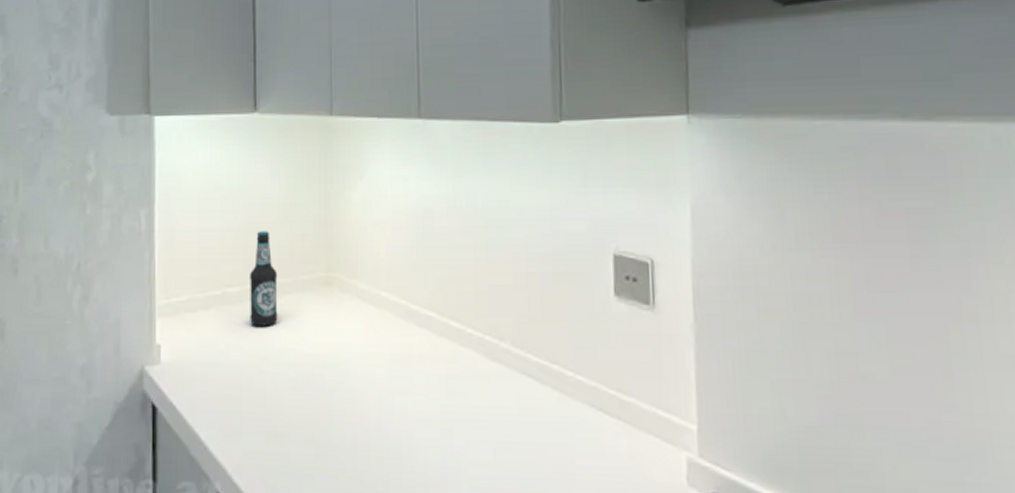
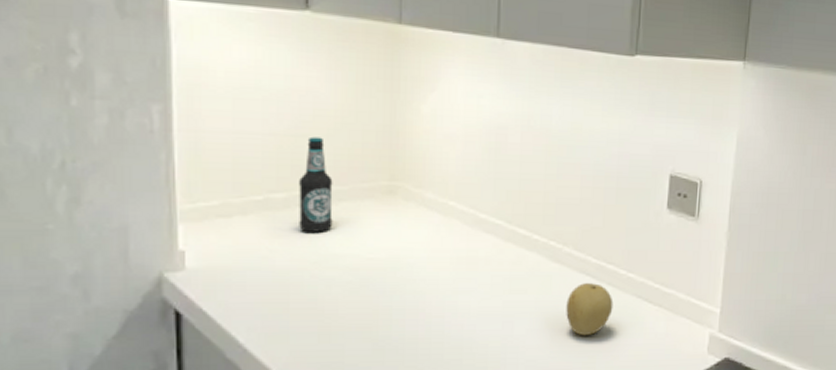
fruit: none [508,386,563,453] -> present [566,283,614,336]

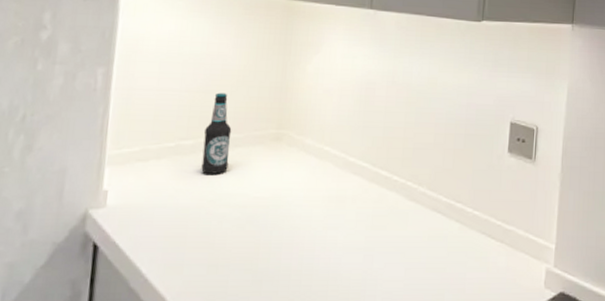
fruit: present [566,283,614,336] -> none [419,220,461,270]

